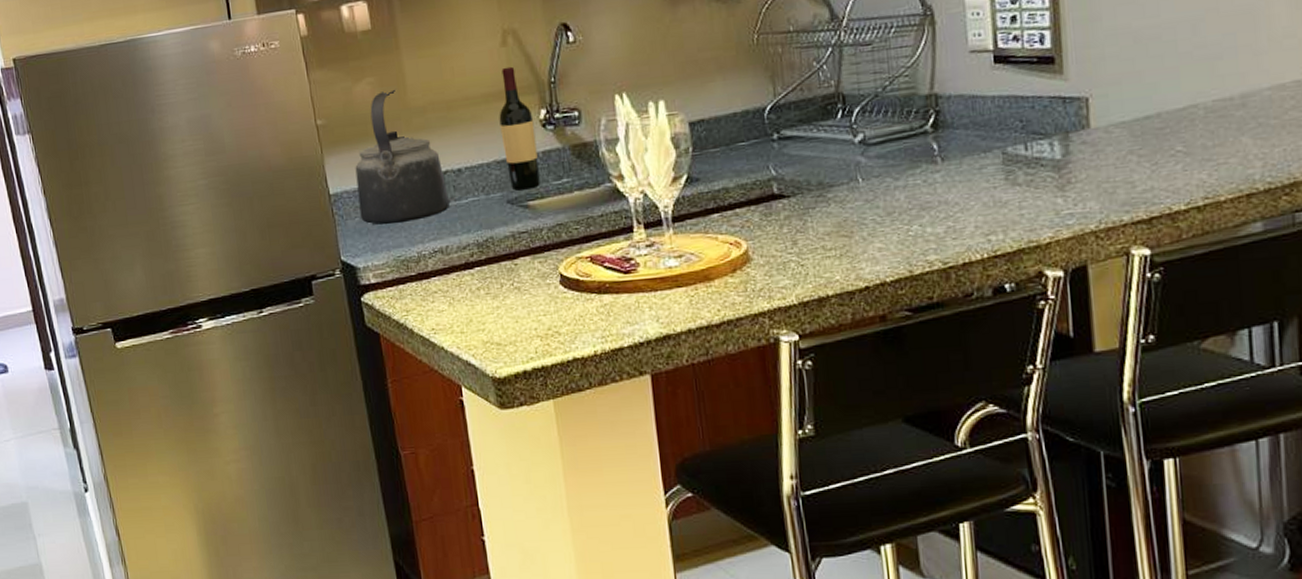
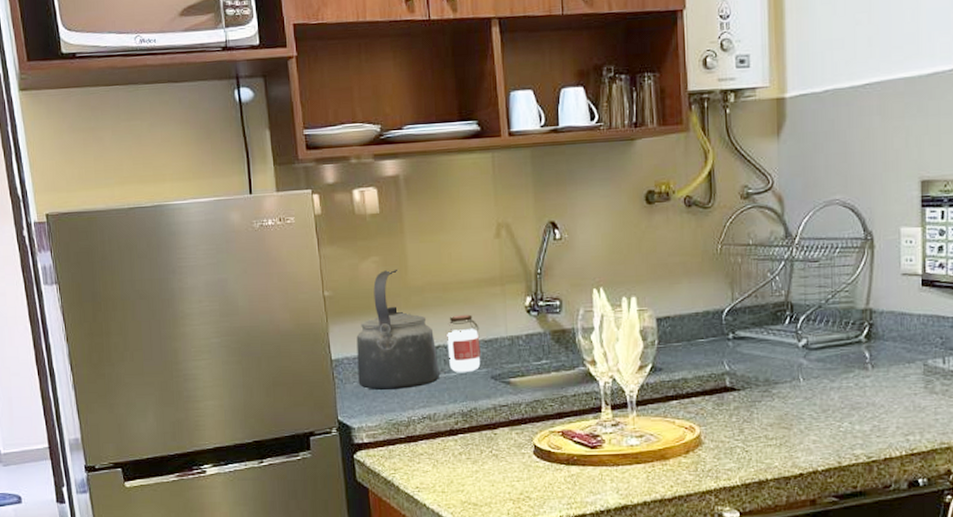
jar: none [455,133,495,199] -> present [447,314,481,372]
wine bottle: present [499,66,540,192] -> none [489,256,522,369]

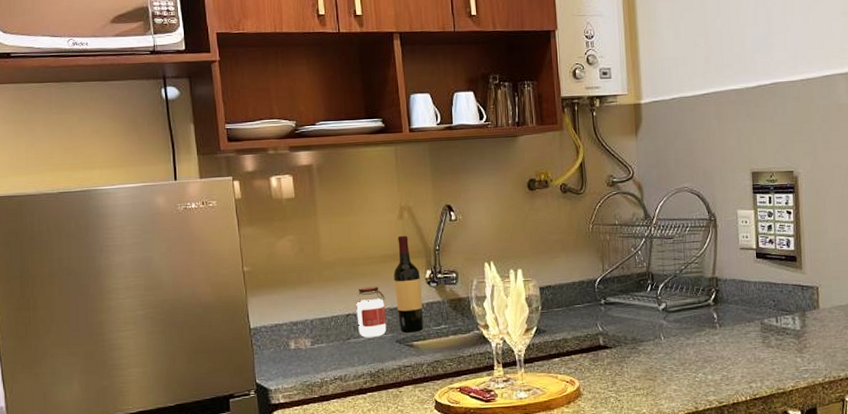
kettle: present [356,268,439,390] -> none [273,246,350,355]
wine bottle: none [489,256,522,369] -> present [393,235,424,334]

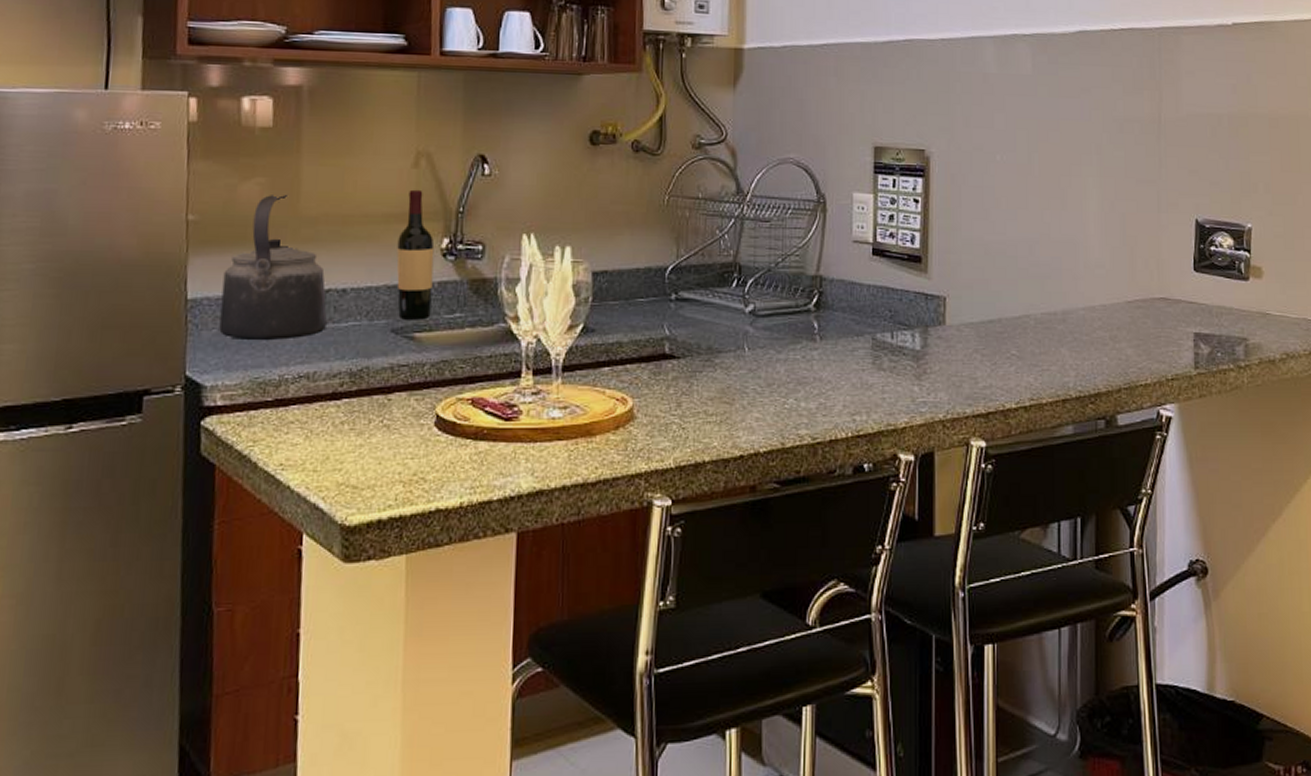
kettle: none [273,246,350,355] -> present [219,194,327,340]
jar: present [356,286,387,337] -> none [340,254,383,323]

